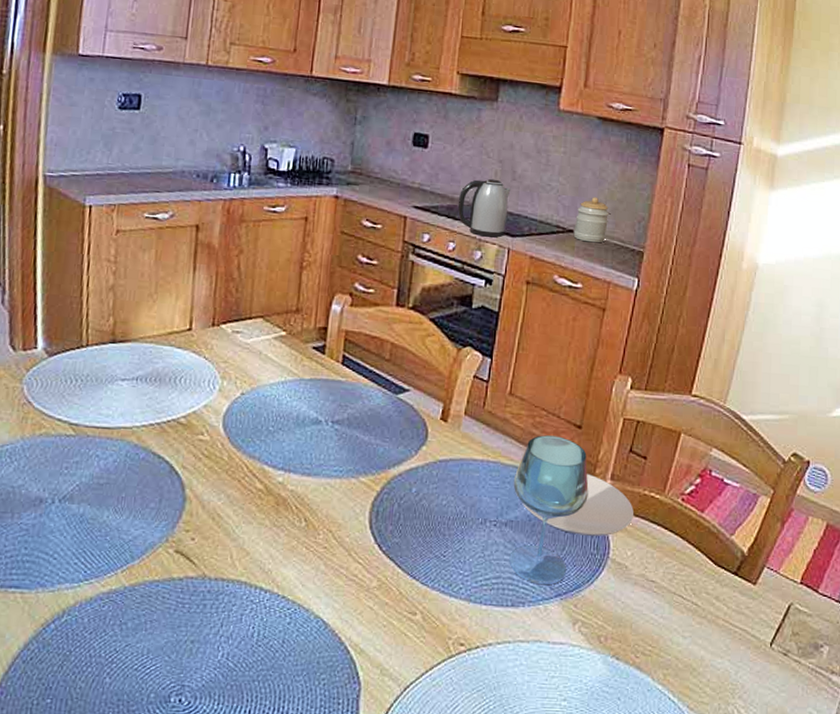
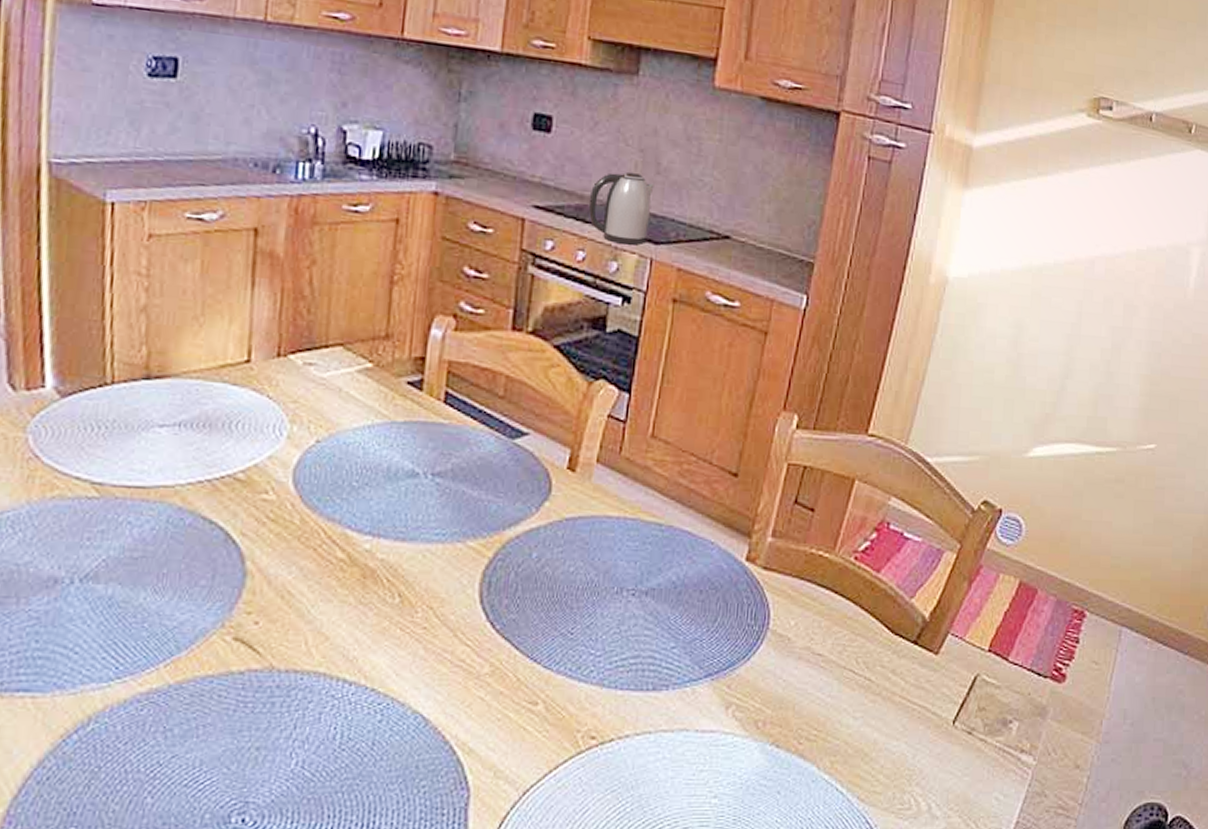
wine glass: present [509,435,589,585] -> none [650,485,746,664]
plate: present [521,473,635,536] -> none [664,530,799,604]
jar: present [573,197,610,243] -> none [730,196,774,252]

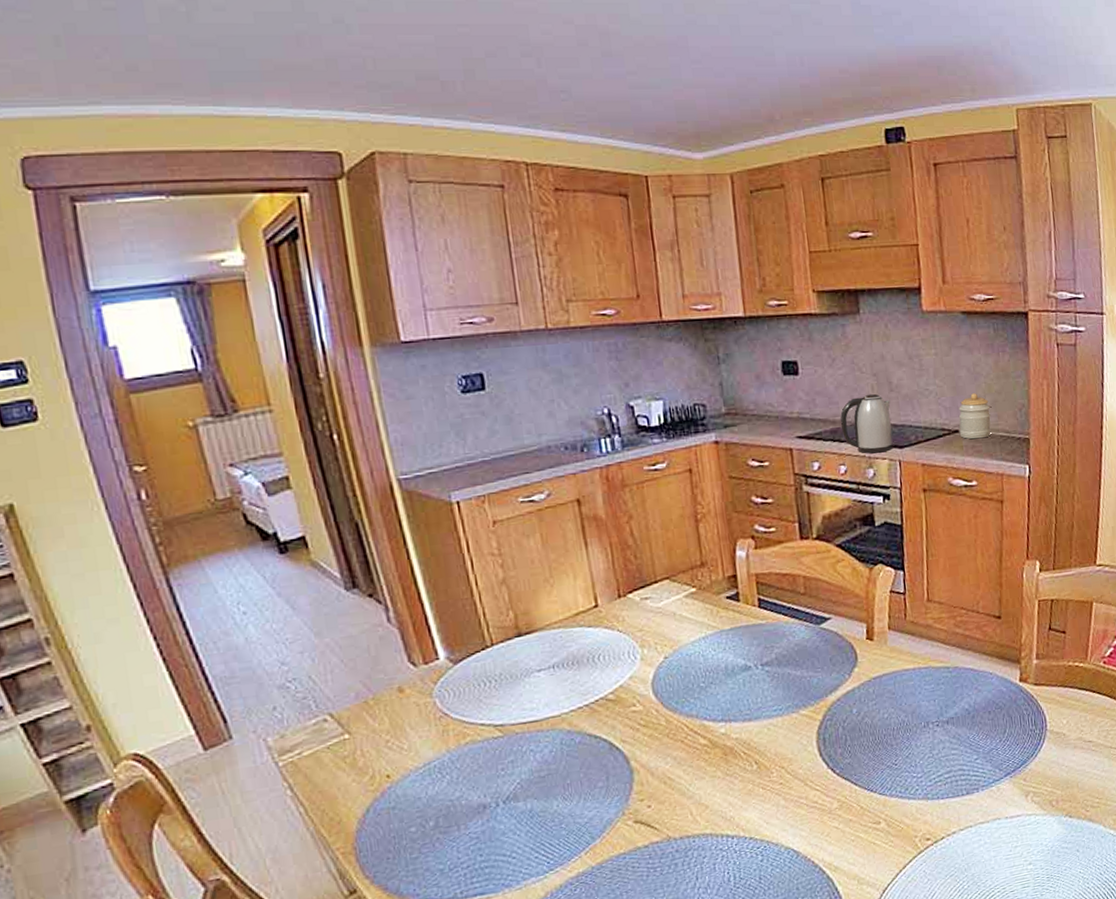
jar: none [730,196,774,252] -> present [958,393,991,440]

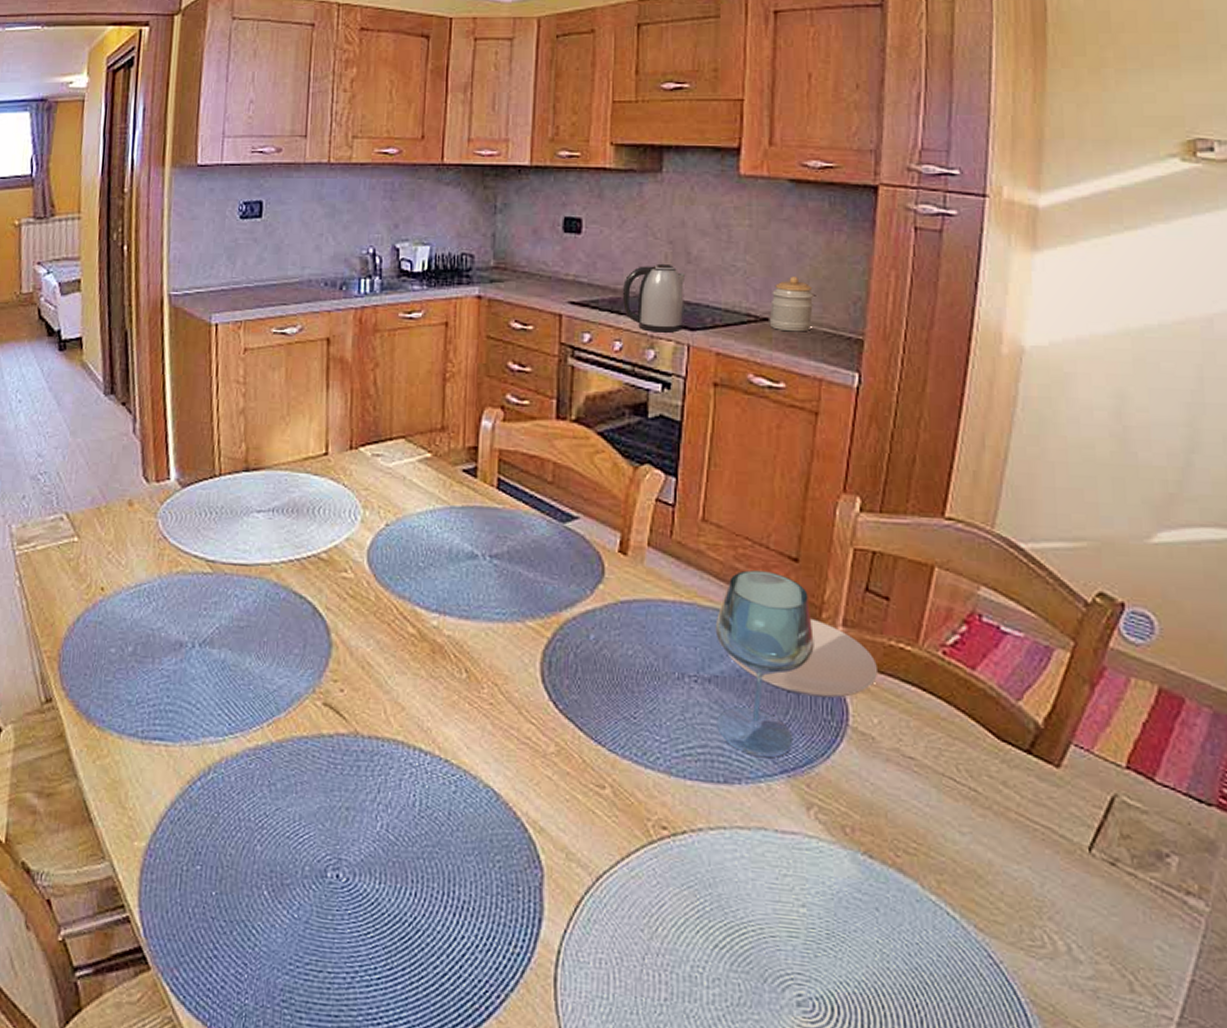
wine glass: none [946,630,1019,770] -> present [715,570,814,758]
plate: none [957,658,1064,717] -> present [726,618,879,698]

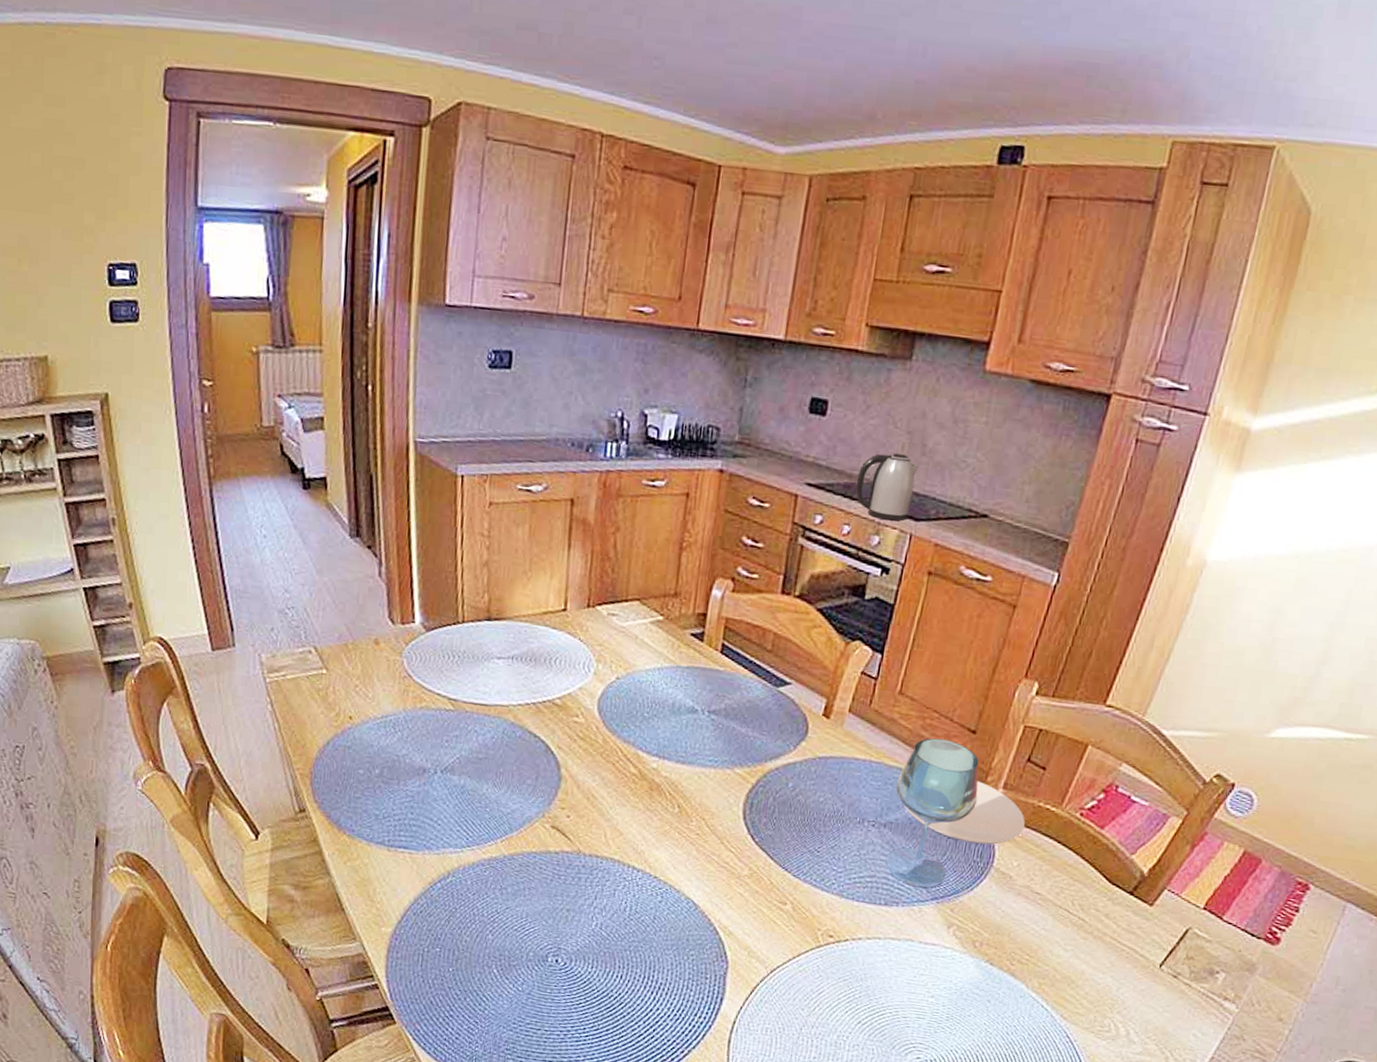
jar: present [769,276,815,332] -> none [987,477,1033,531]

